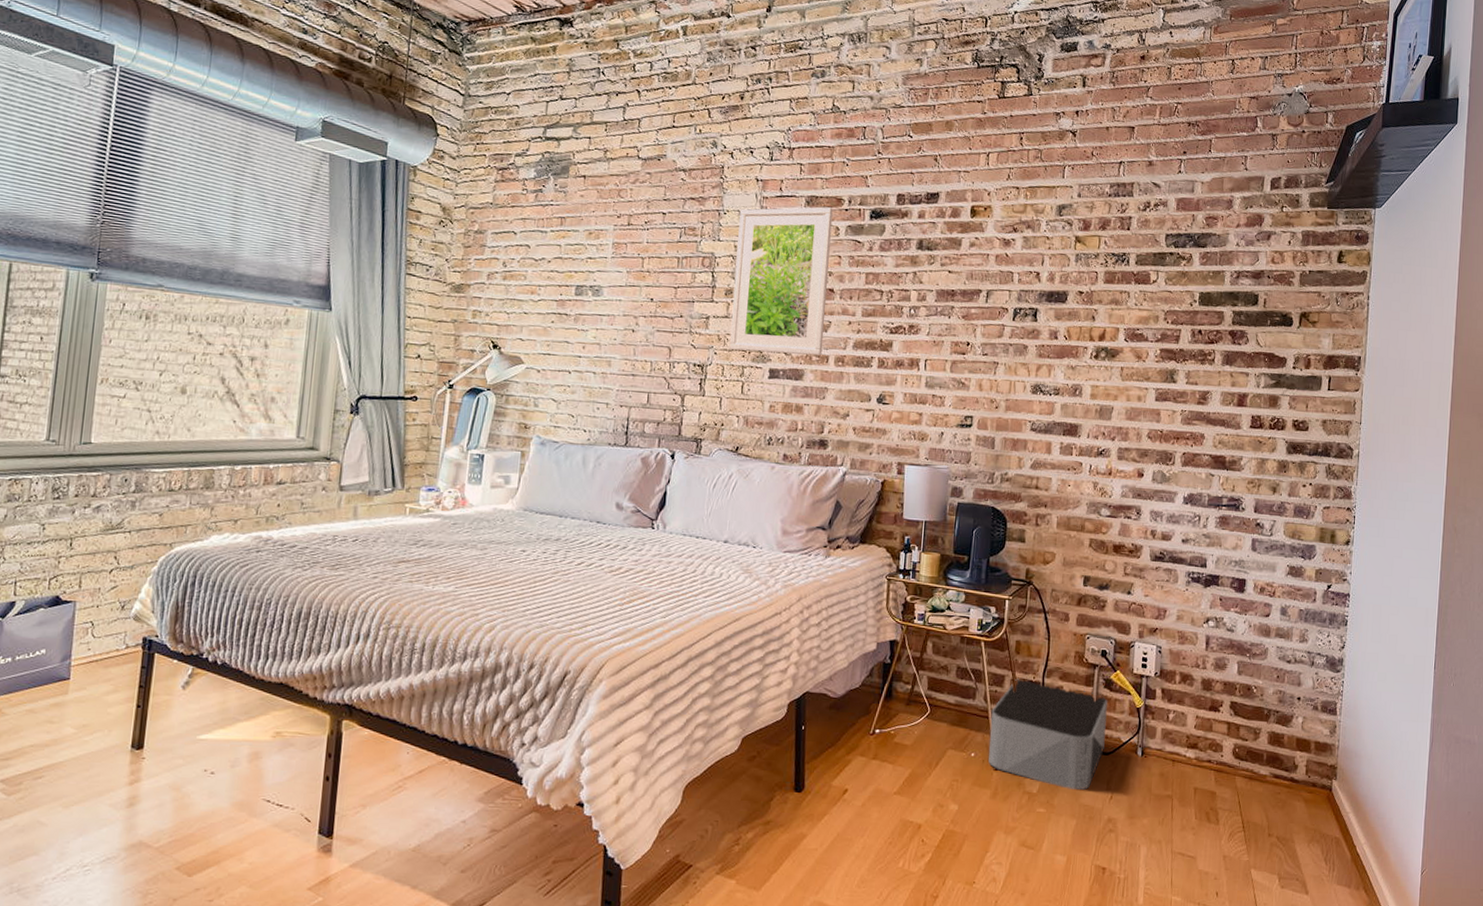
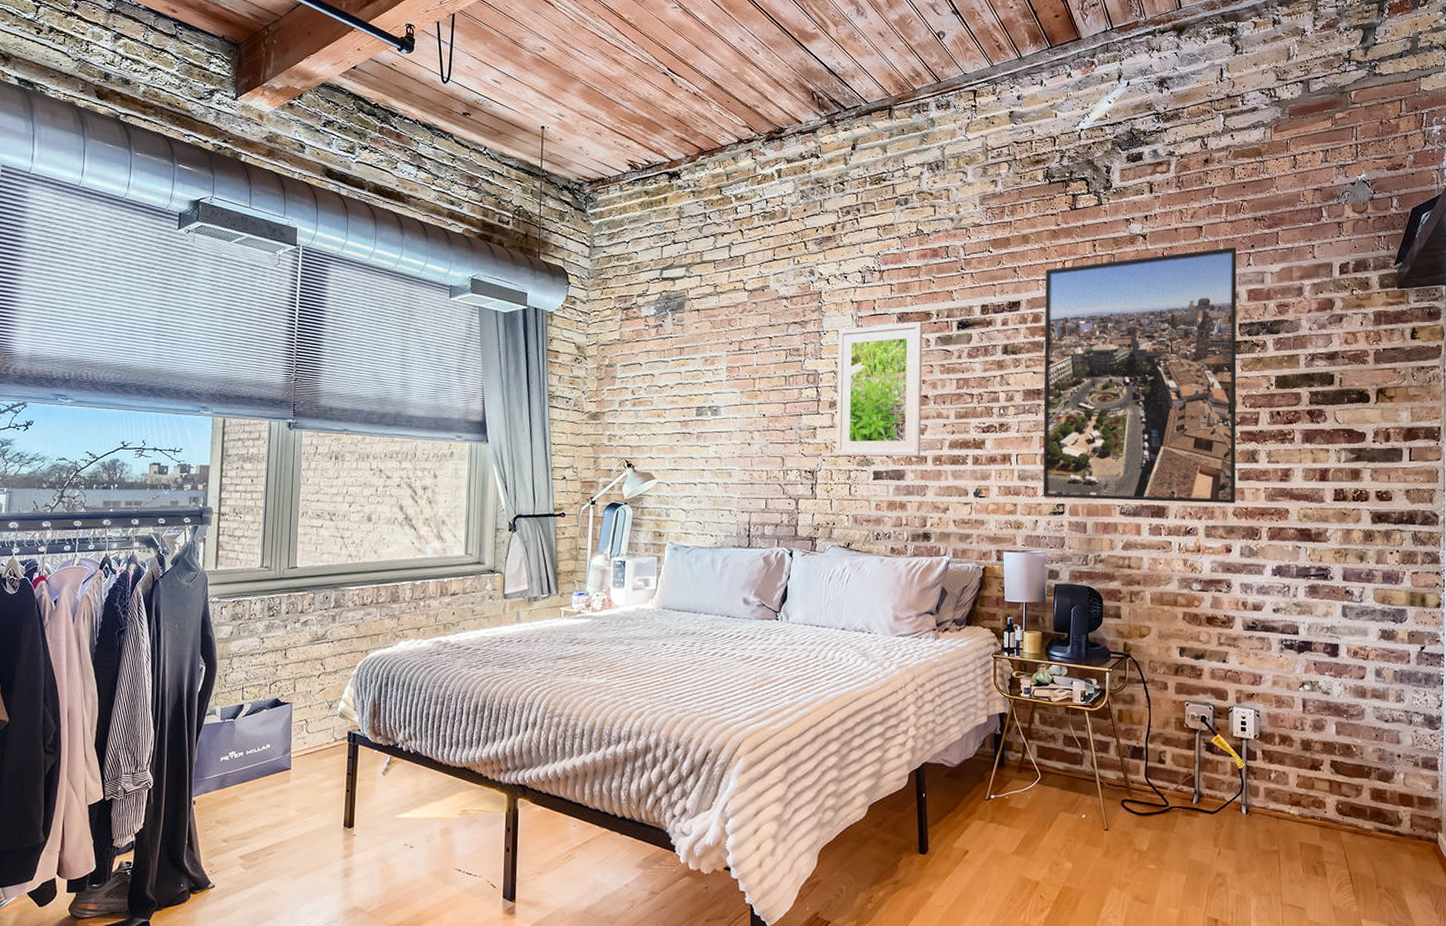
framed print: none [950,151,1169,425] -> present [1043,246,1237,504]
storage bin: present [987,677,1108,791] -> none [1098,743,1211,848]

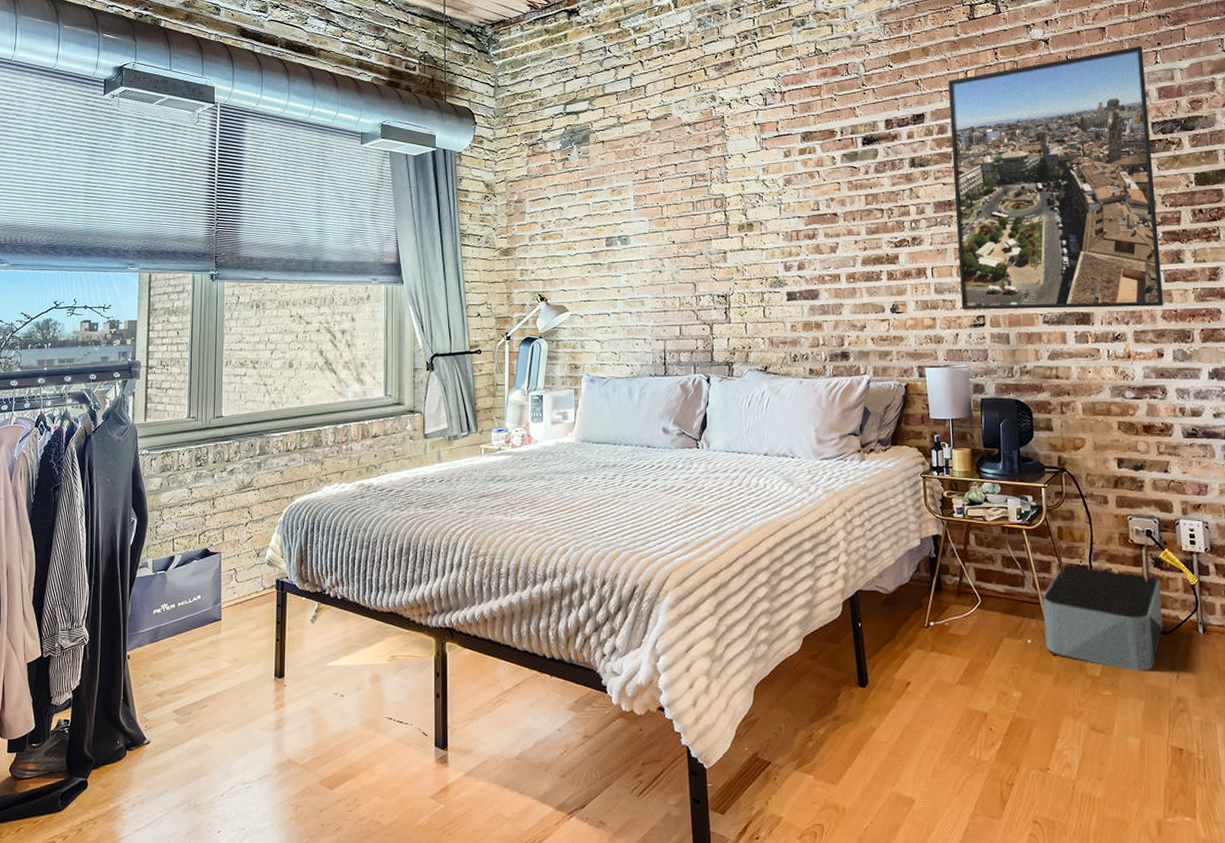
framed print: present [835,322,923,457] -> none [743,140,834,278]
storage bin: none [1098,743,1211,848] -> present [1042,562,1163,672]

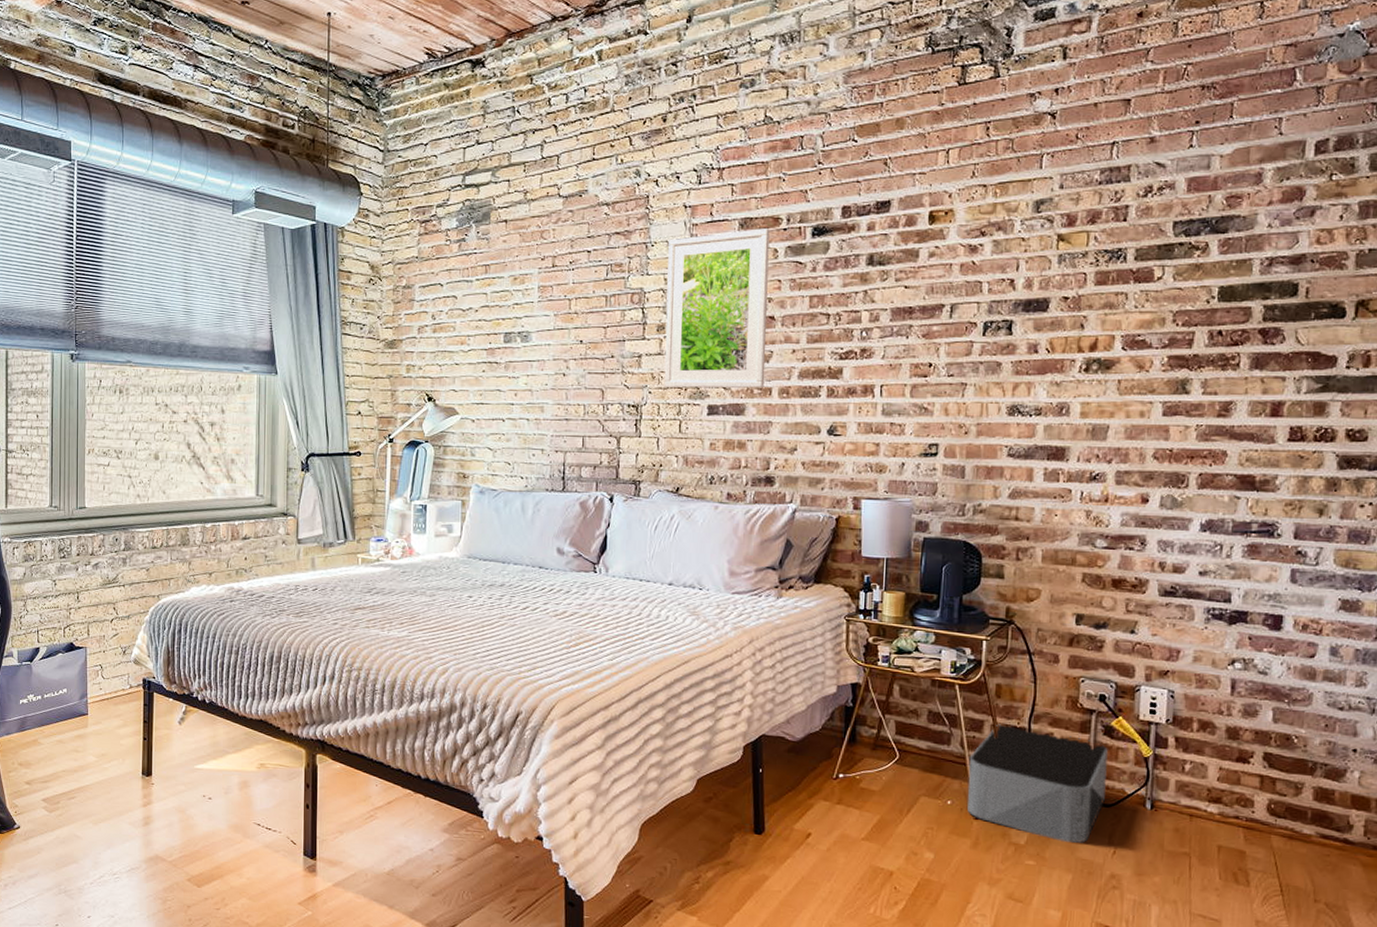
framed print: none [743,140,834,278] -> present [663,228,770,388]
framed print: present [948,45,1163,310] -> none [912,123,1176,444]

